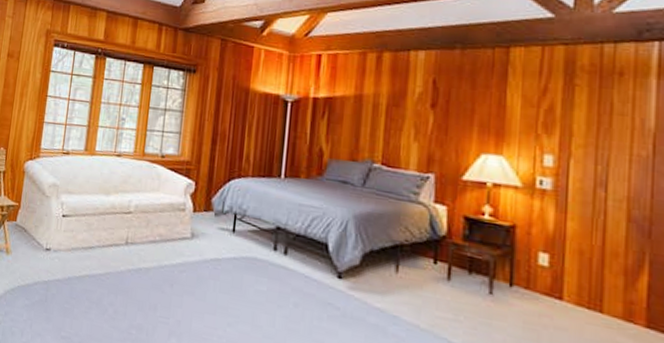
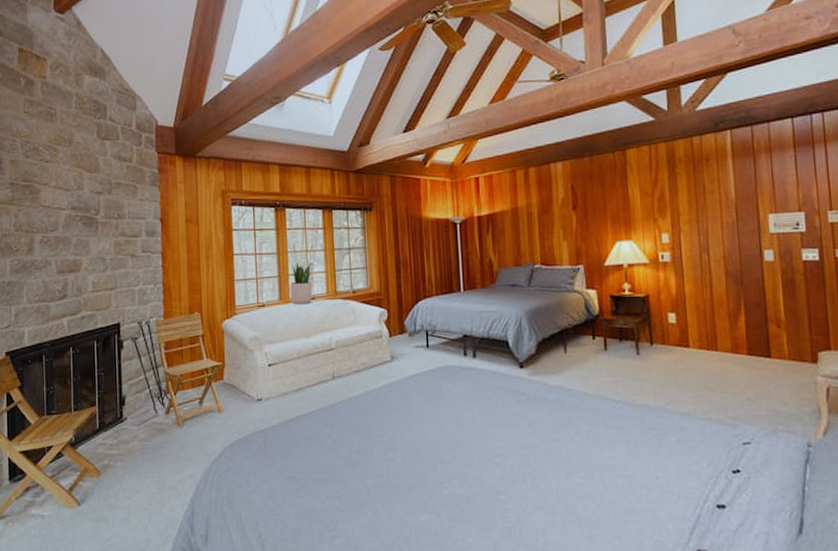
planter: none [96,115,122,160] -> present [290,263,312,305]

